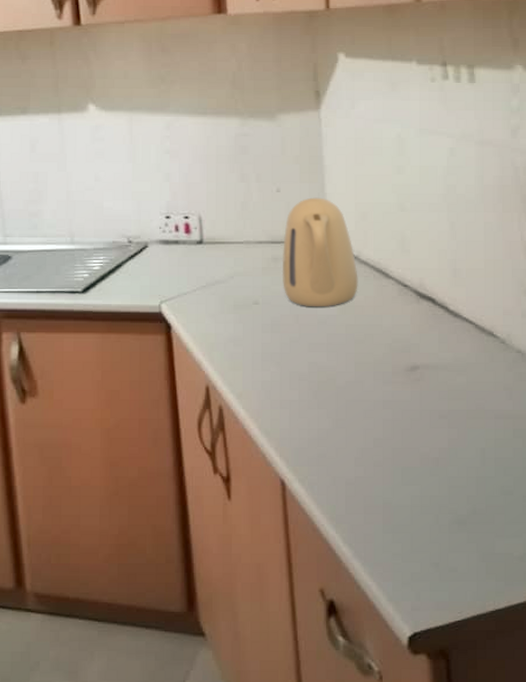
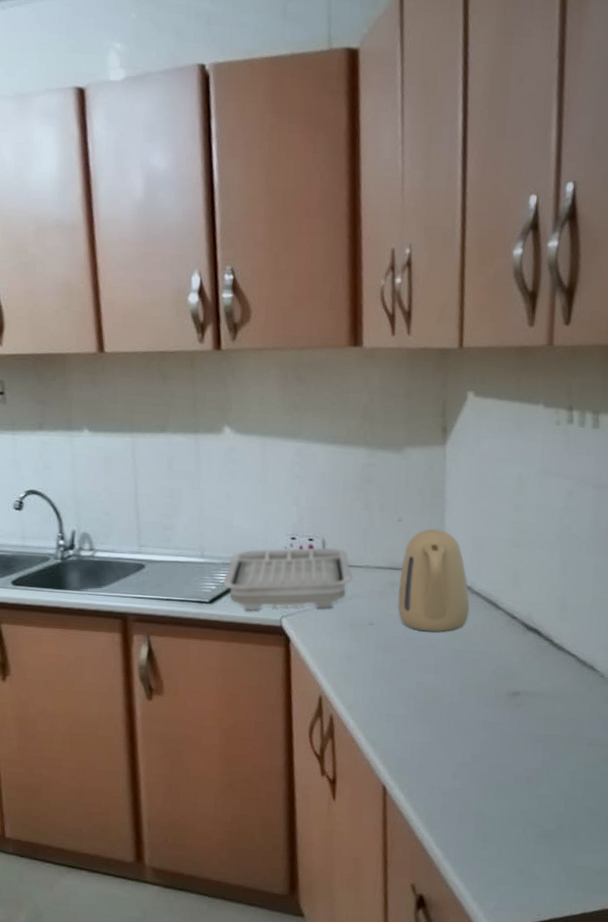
dish rack: none [96,224,233,298] -> present [223,547,352,611]

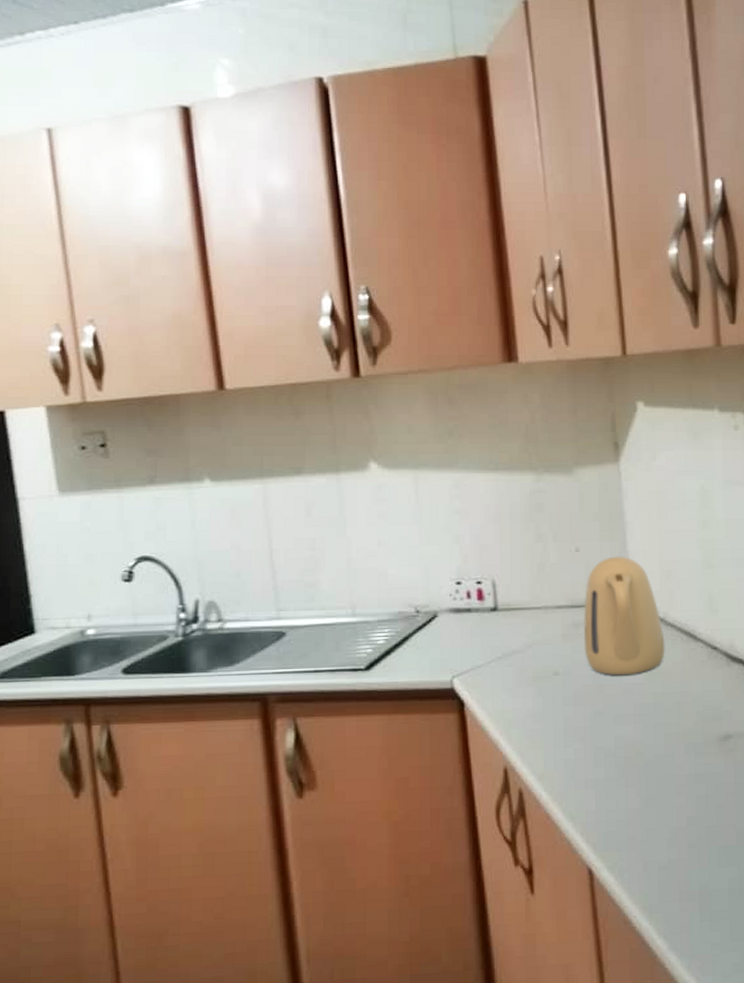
dish rack: present [223,547,352,611] -> none [380,589,530,674]

